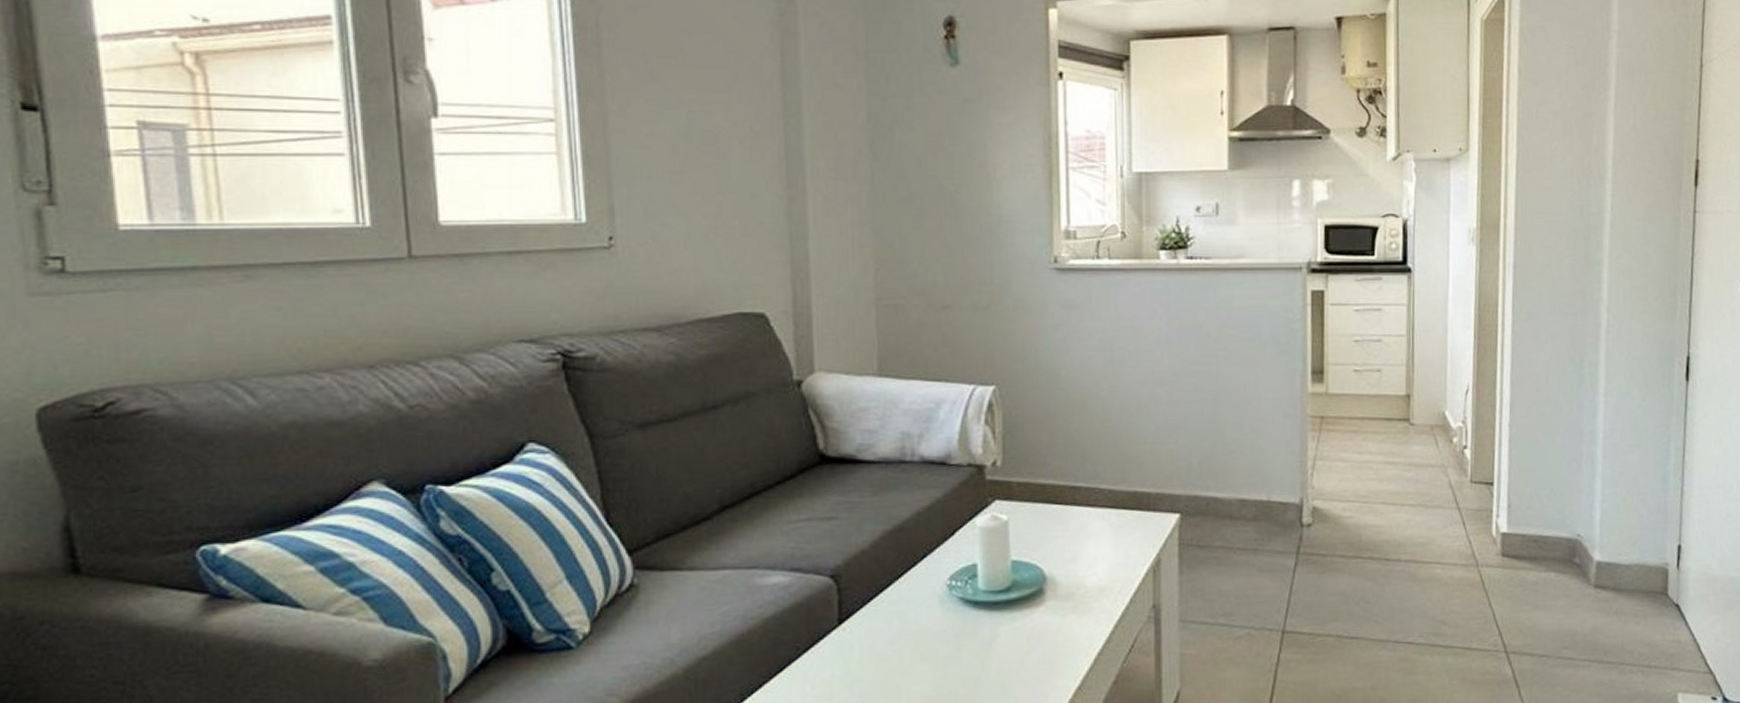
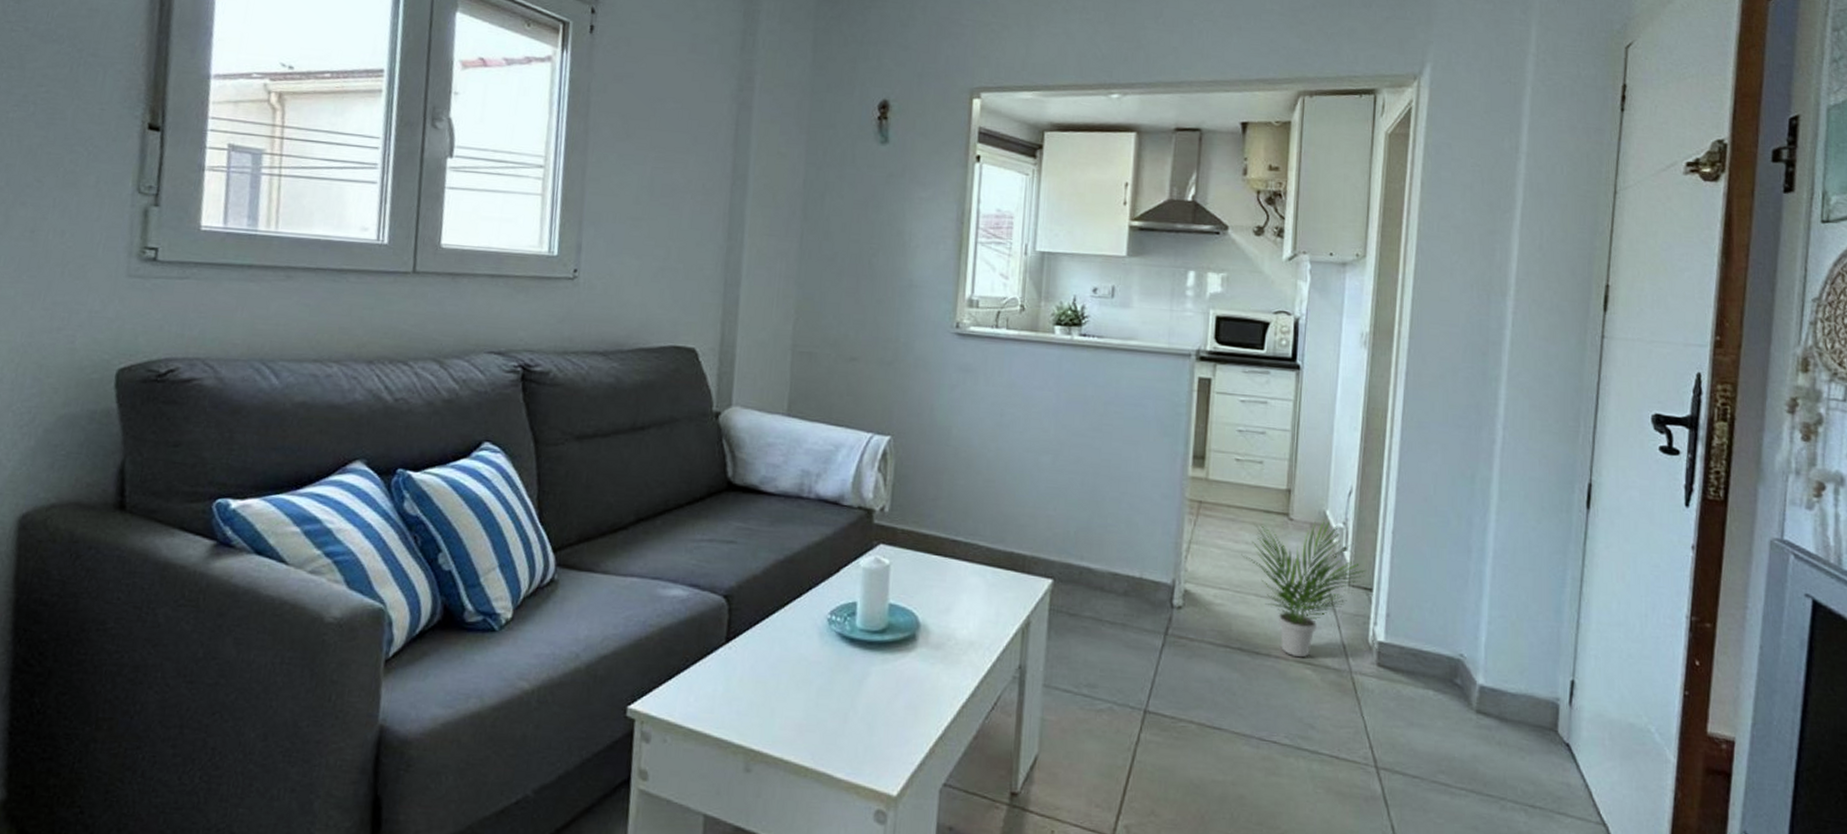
potted plant: none [1366,420,1487,559] -> present [1241,520,1367,658]

